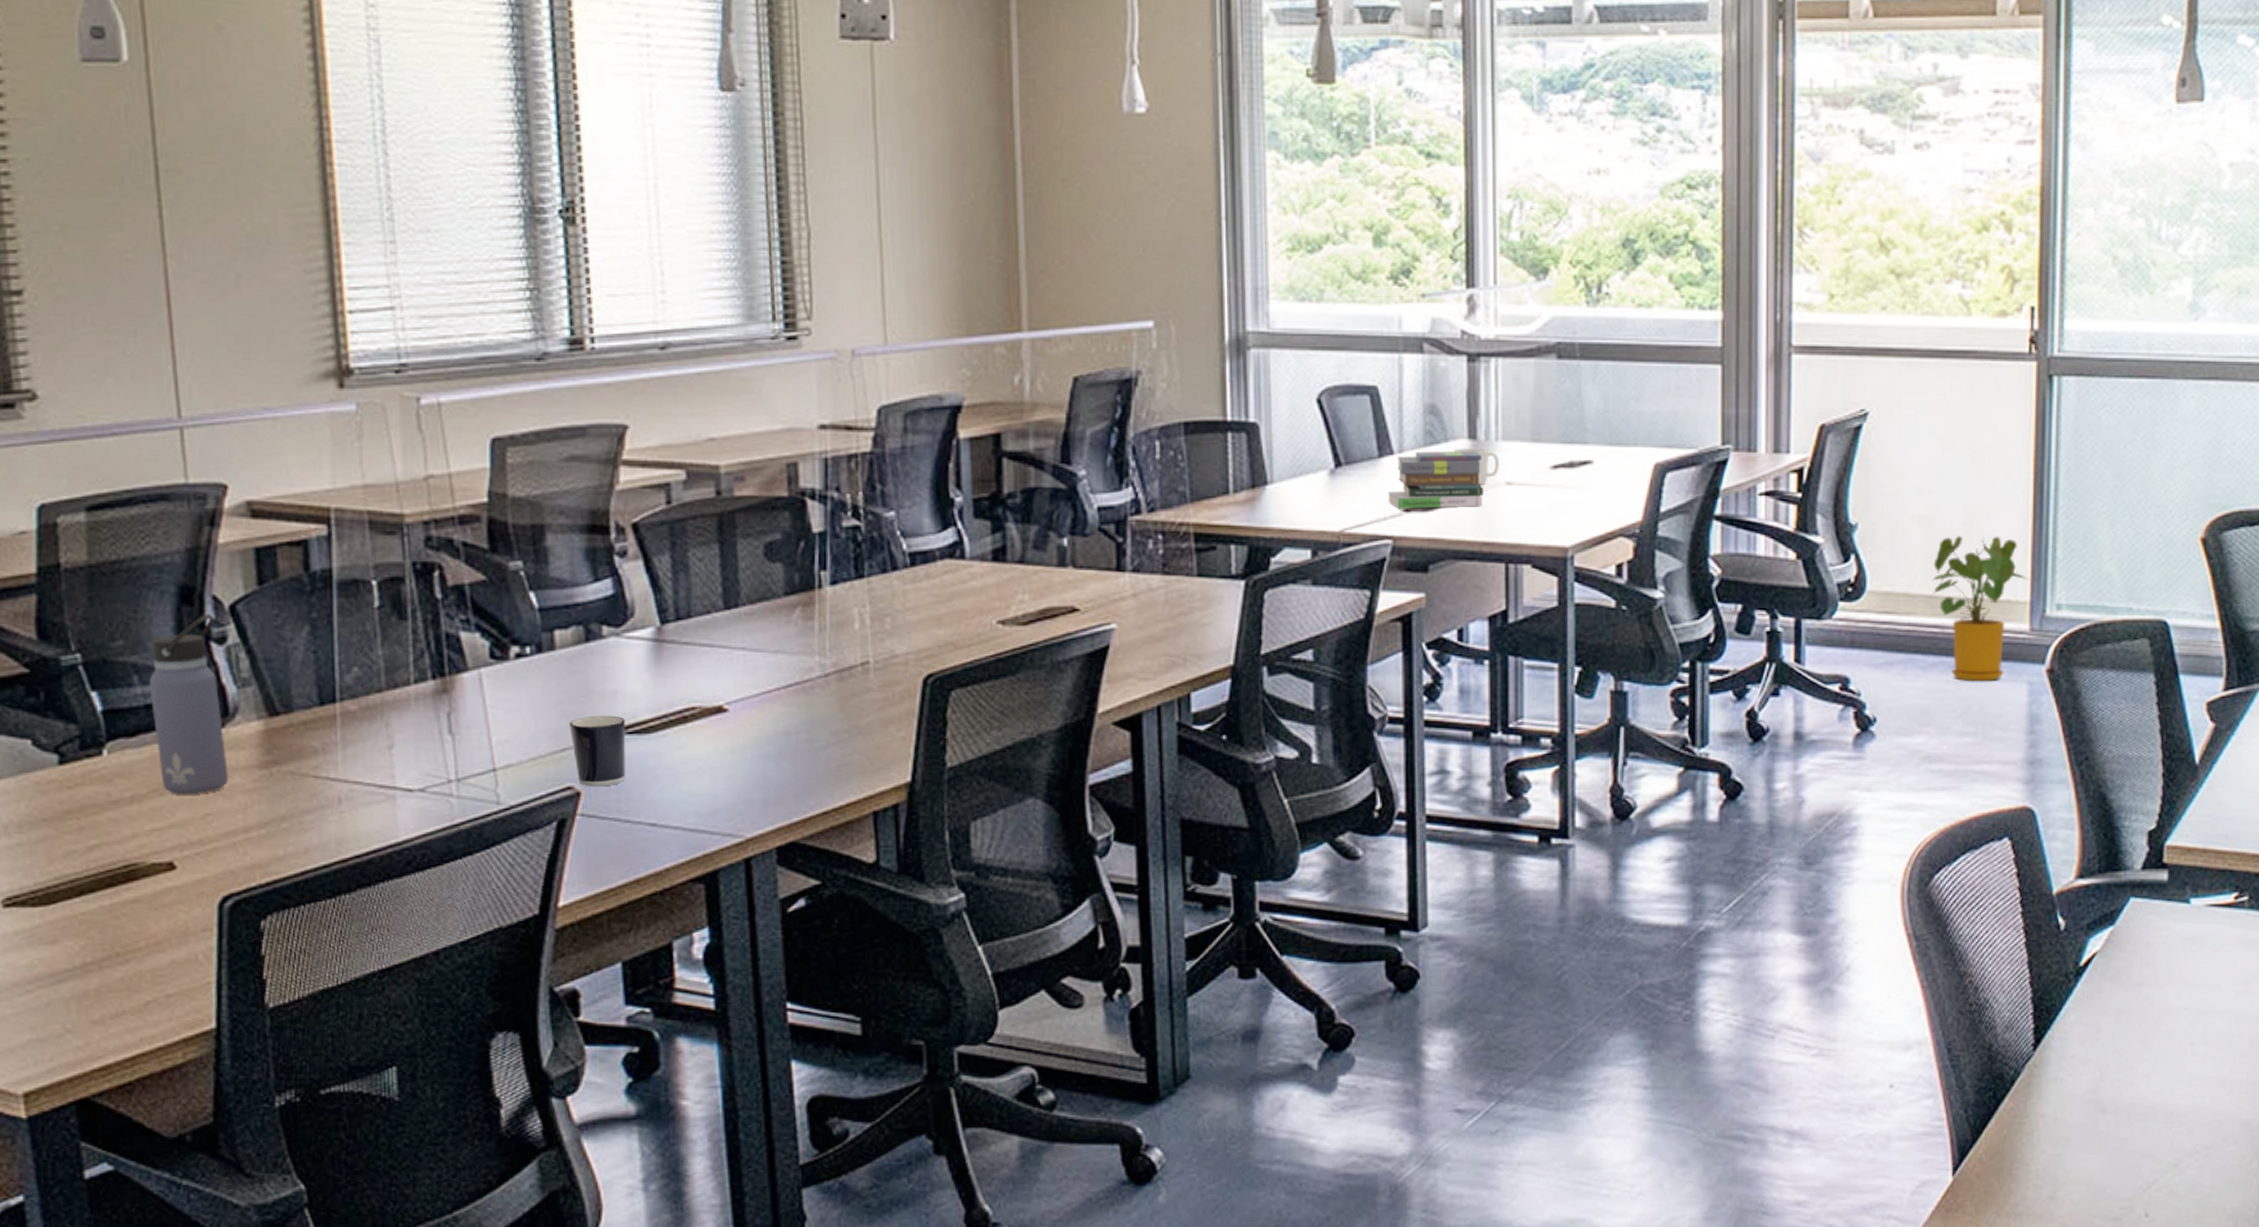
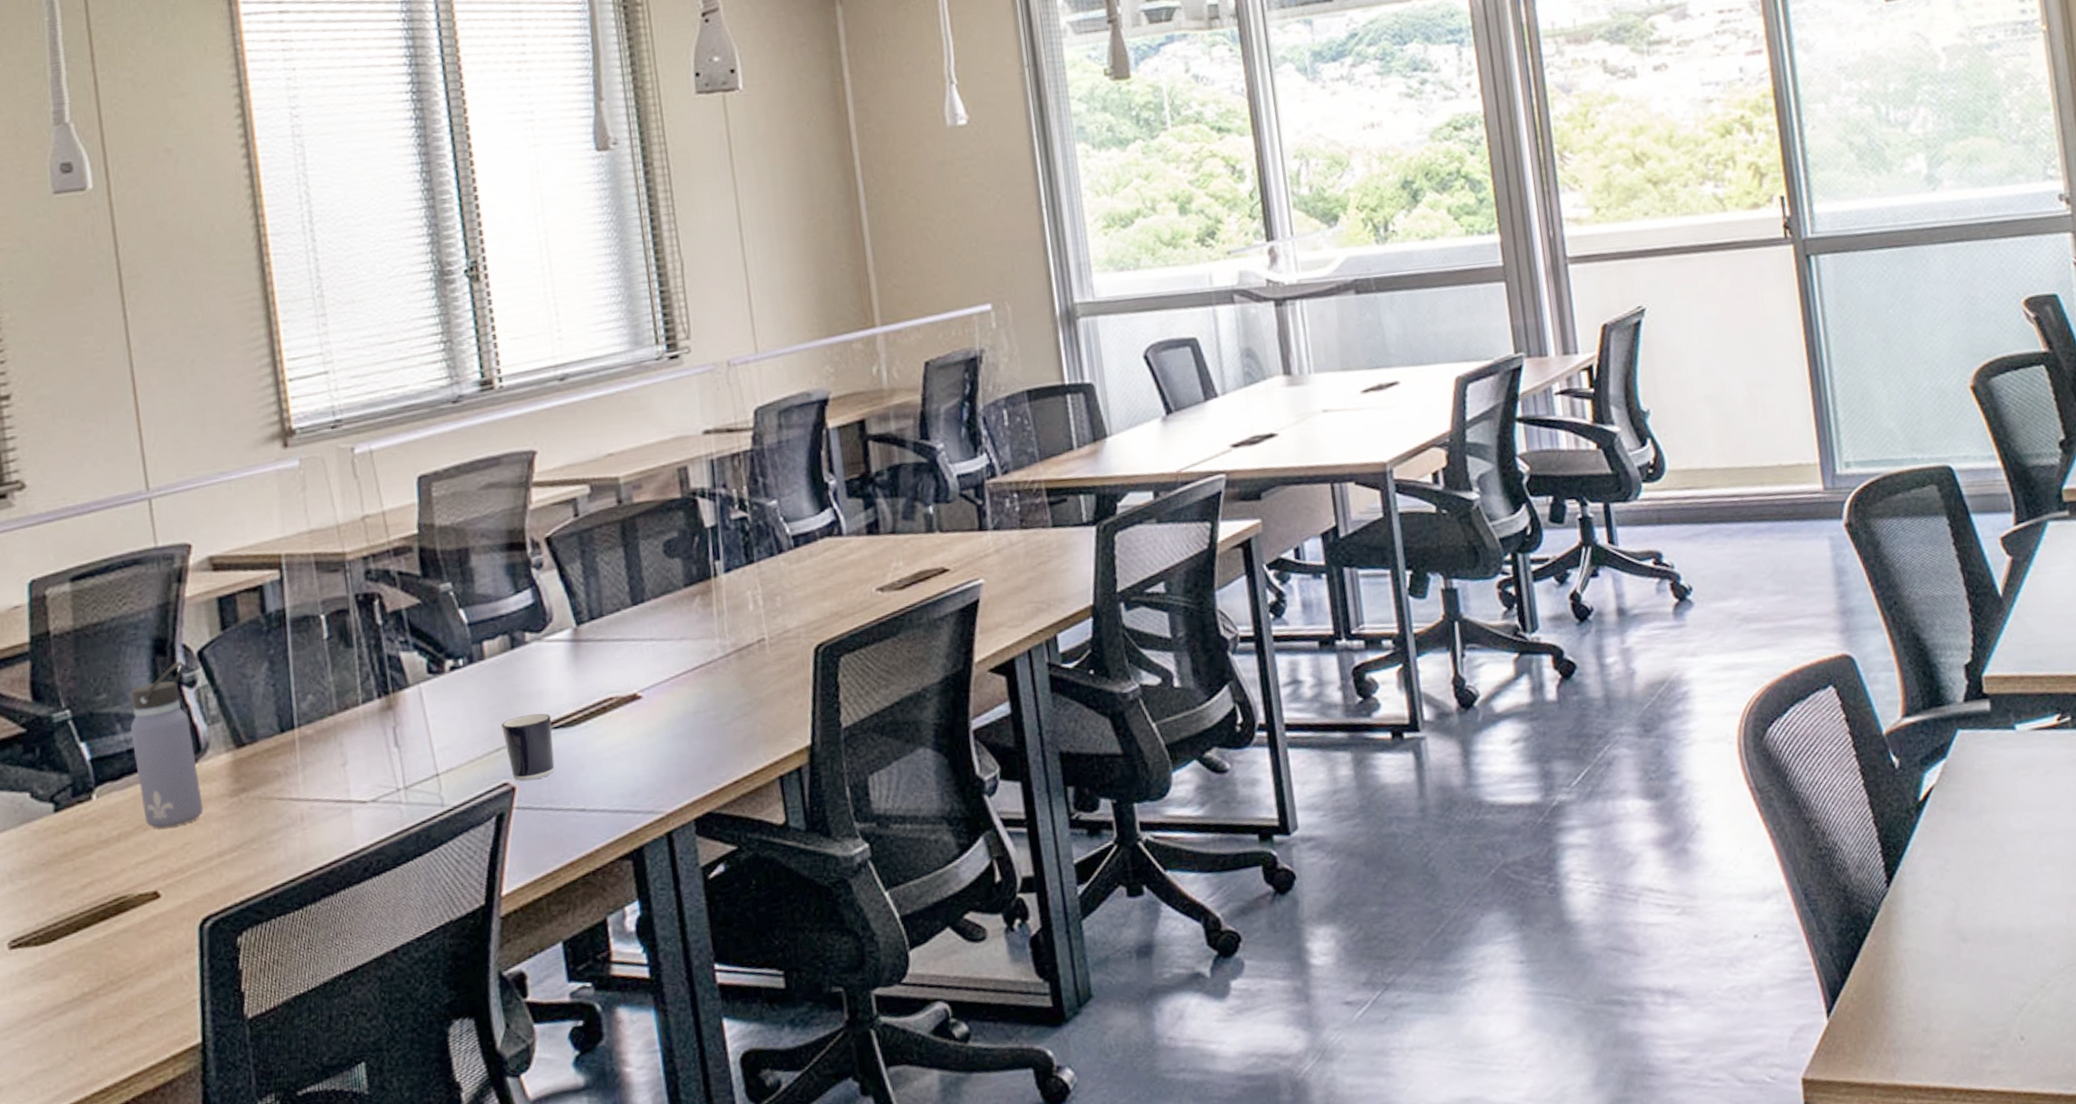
books: present [1388,450,1483,509] -> none [1216,385,1303,446]
mug: present [1454,448,1500,485] -> none [1272,382,1315,415]
house plant: present [1931,536,2029,682] -> none [1724,406,1816,544]

